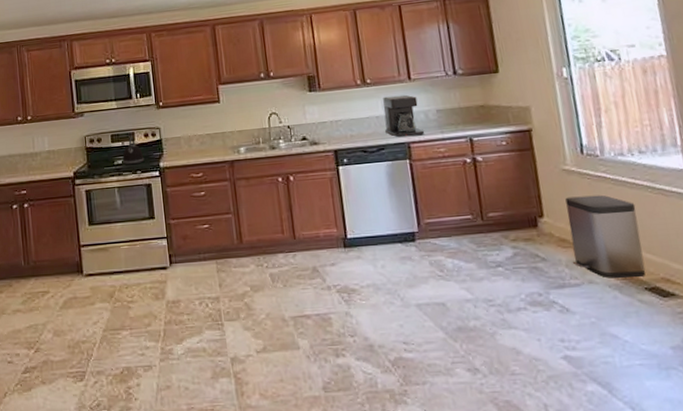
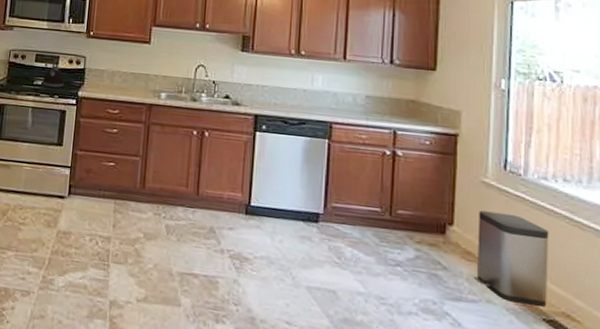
coffee maker: present [383,94,425,138] -> none [310,71,350,118]

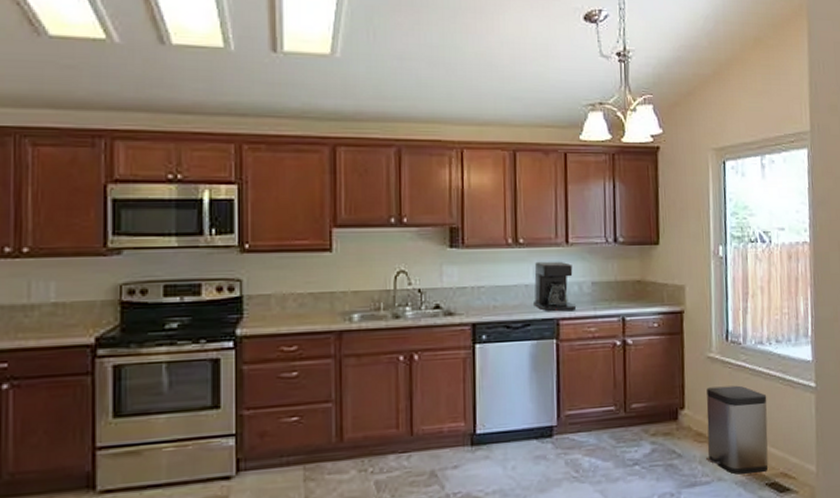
kettle: present [42,60,65,89] -> none [179,290,214,331]
coffee maker: none [310,71,350,118] -> present [534,261,577,313]

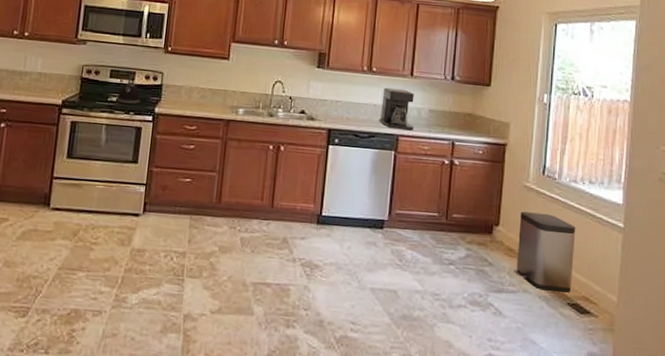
kettle: none [179,290,214,331] -> present [117,76,141,105]

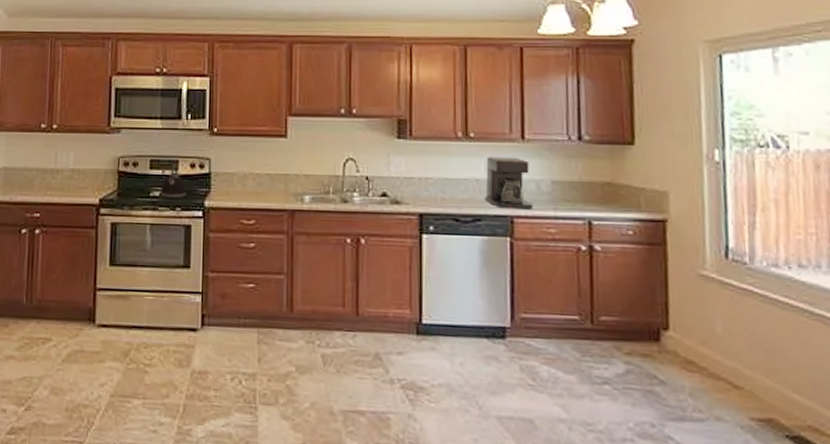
pedal bin: present [513,211,576,293] -> none [697,310,789,421]

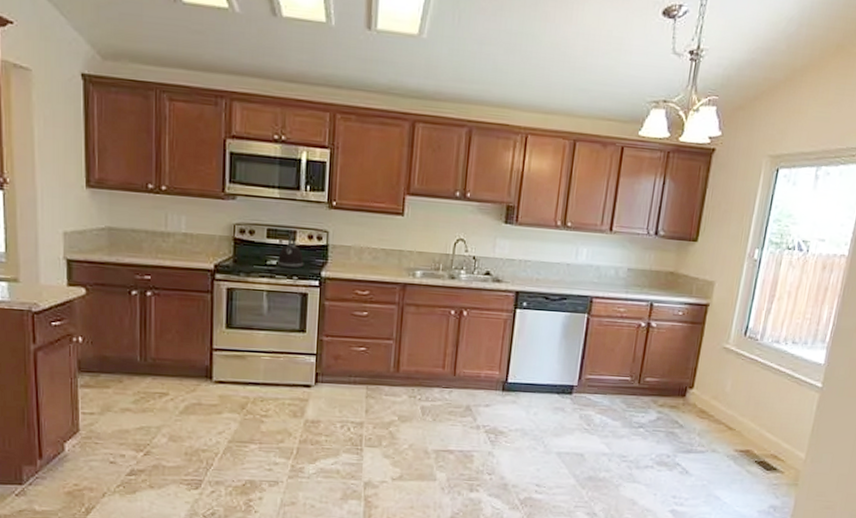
coffee maker: present [485,156,534,210] -> none [572,244,613,292]

